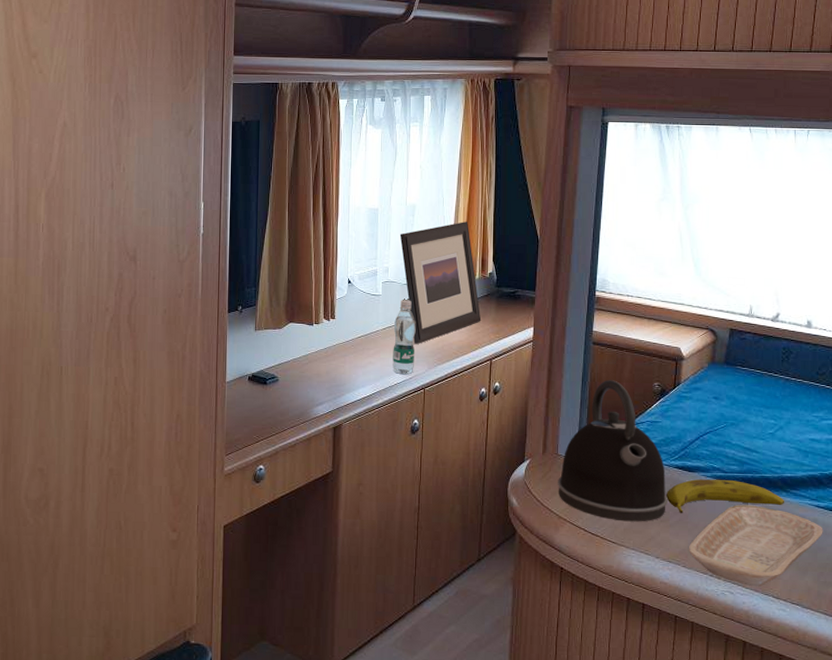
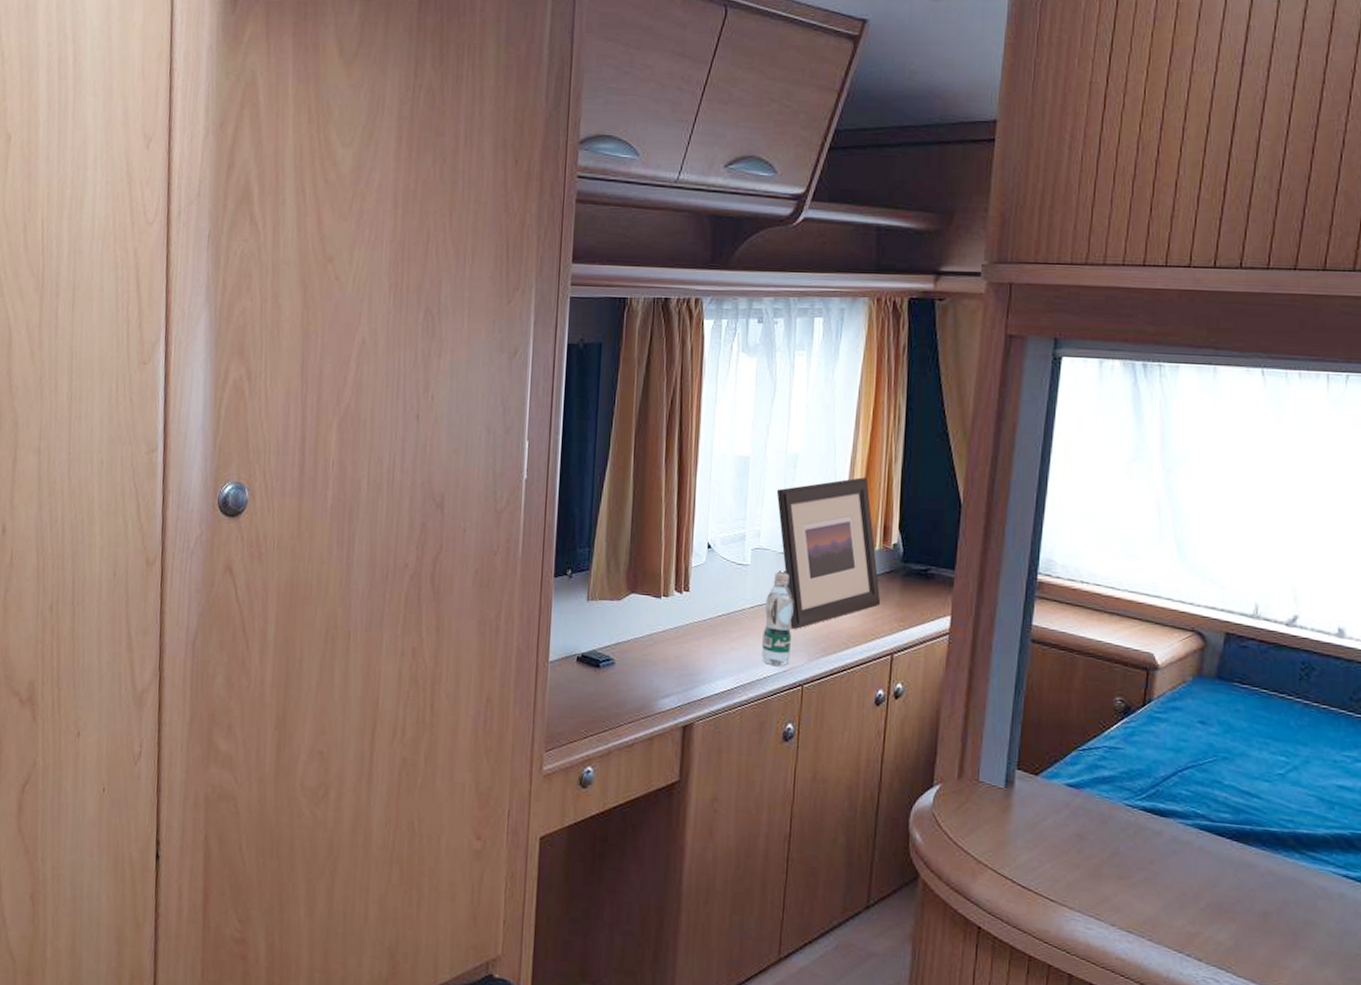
kettle: present [558,380,668,522] -> none [977,689,1130,877]
fruit: present [665,479,785,513] -> none [1126,827,1299,872]
tray: present [689,505,823,587] -> none [1158,865,1354,977]

